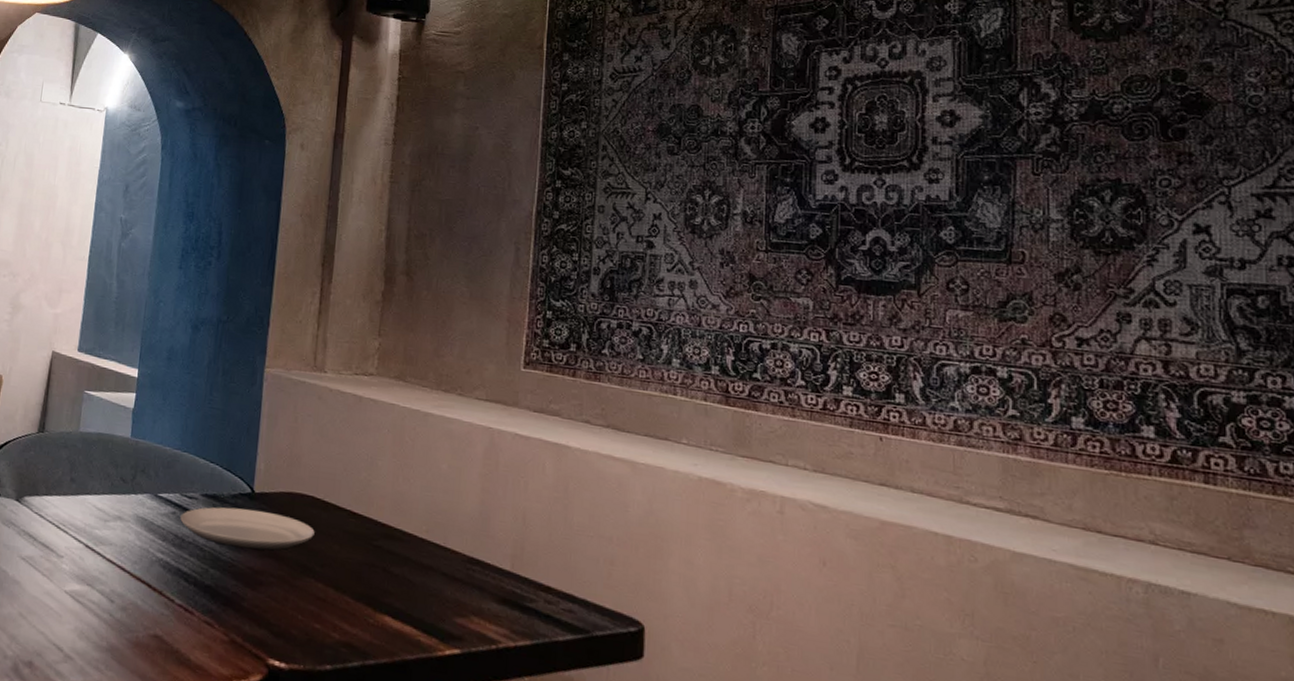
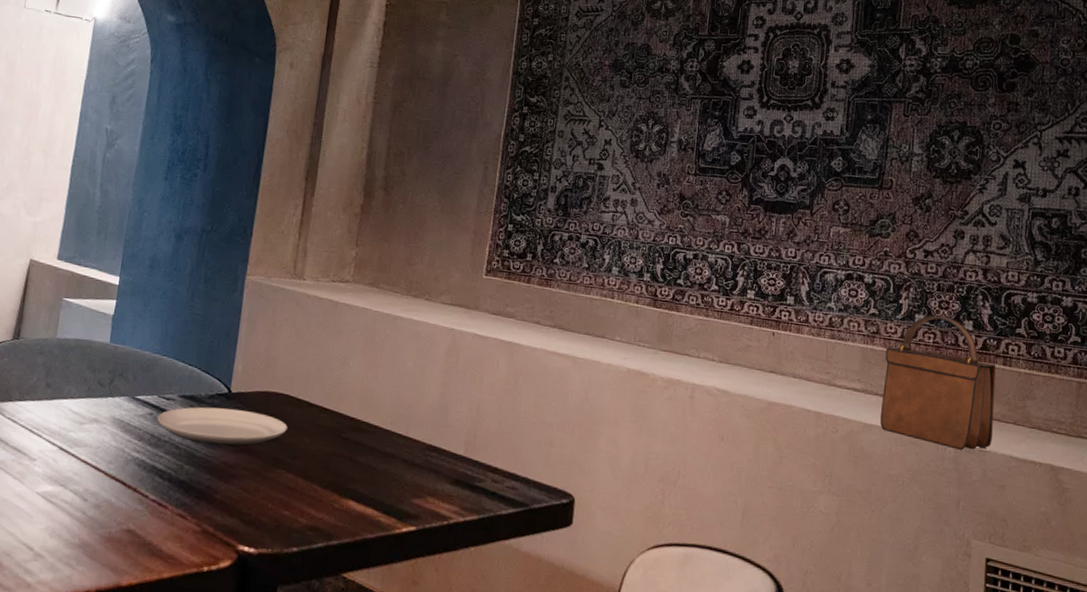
handbag: none [1035,418,1198,591] -> present [880,315,996,450]

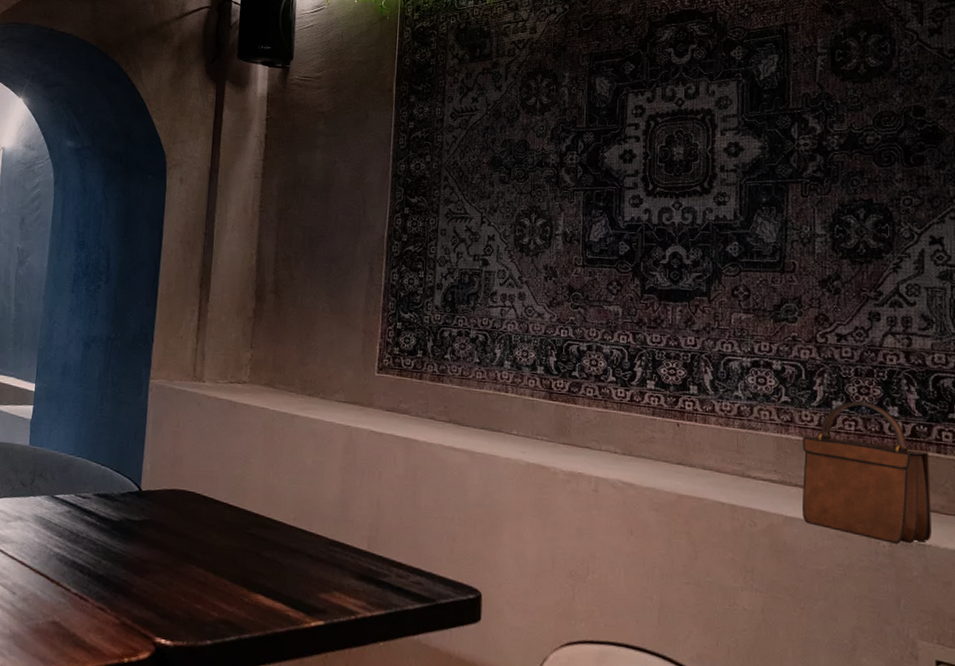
plate: present [157,407,288,446] -> none [75,504,196,542]

